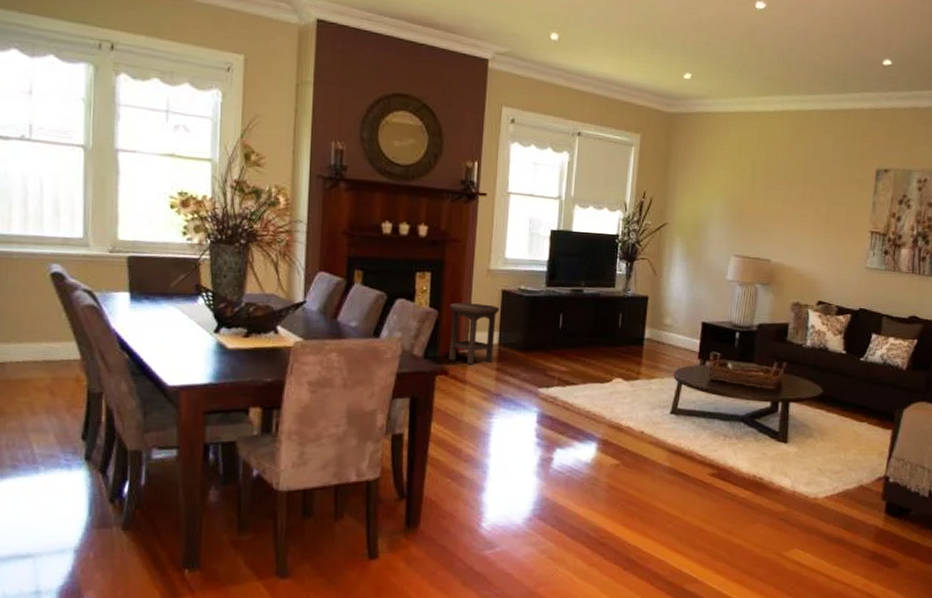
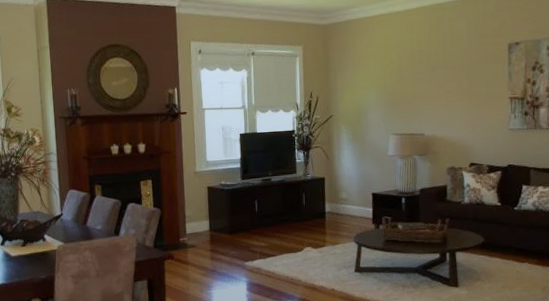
stool: present [449,302,499,365] -> none [169,199,207,249]

